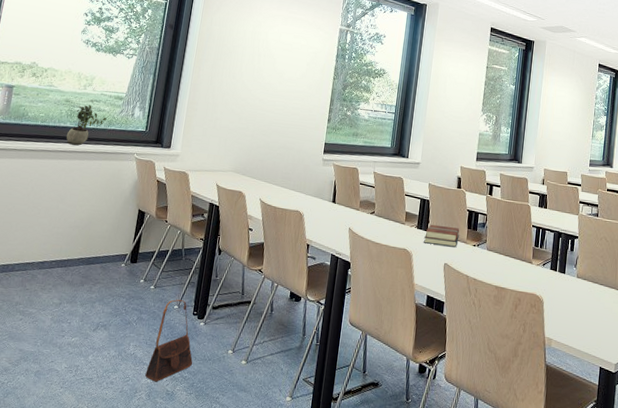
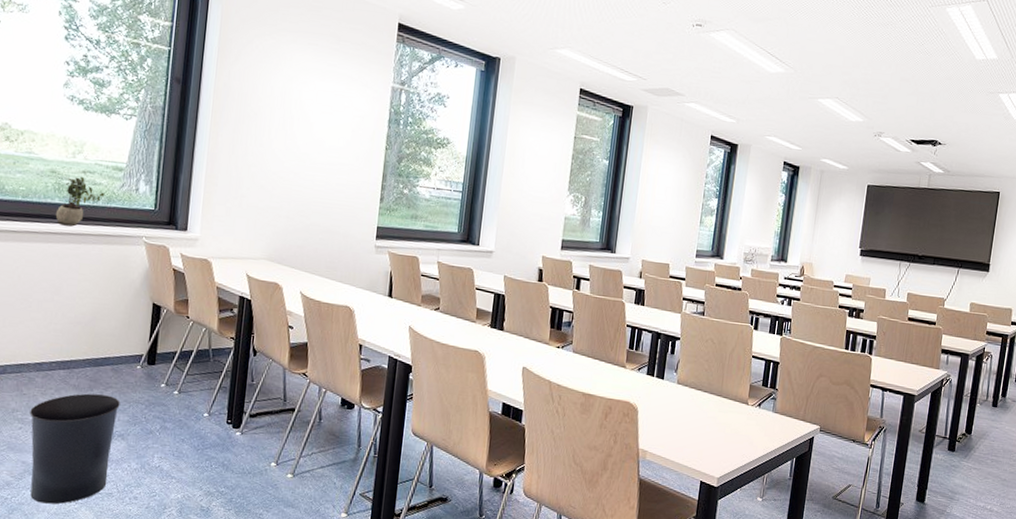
waste bin: none [23,288,106,388] -> present [30,393,120,504]
shoulder bag: present [145,299,193,382] -> none [174,406,230,498]
books: present [424,224,460,248] -> none [499,322,541,349]

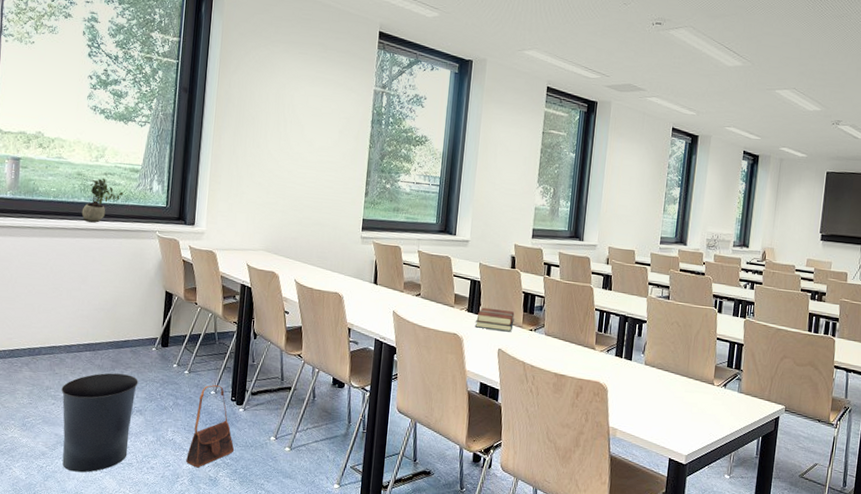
shoulder bag: none [174,406,230,498] -> present [186,385,235,468]
books: none [499,322,541,349] -> present [475,307,515,332]

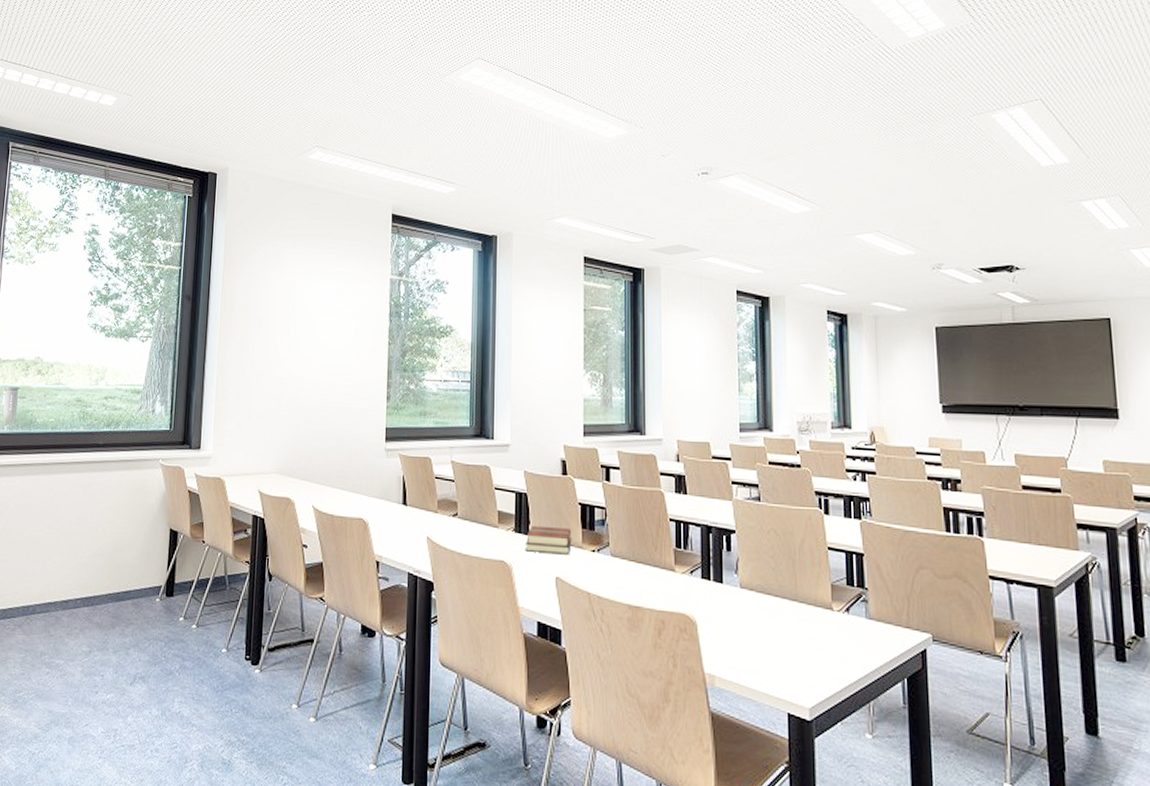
waste bin: present [61,373,138,473] -> none [56,632,141,759]
potted plant: present [81,178,124,224] -> none [80,402,125,455]
shoulder bag: present [186,385,235,468] -> none [195,641,251,749]

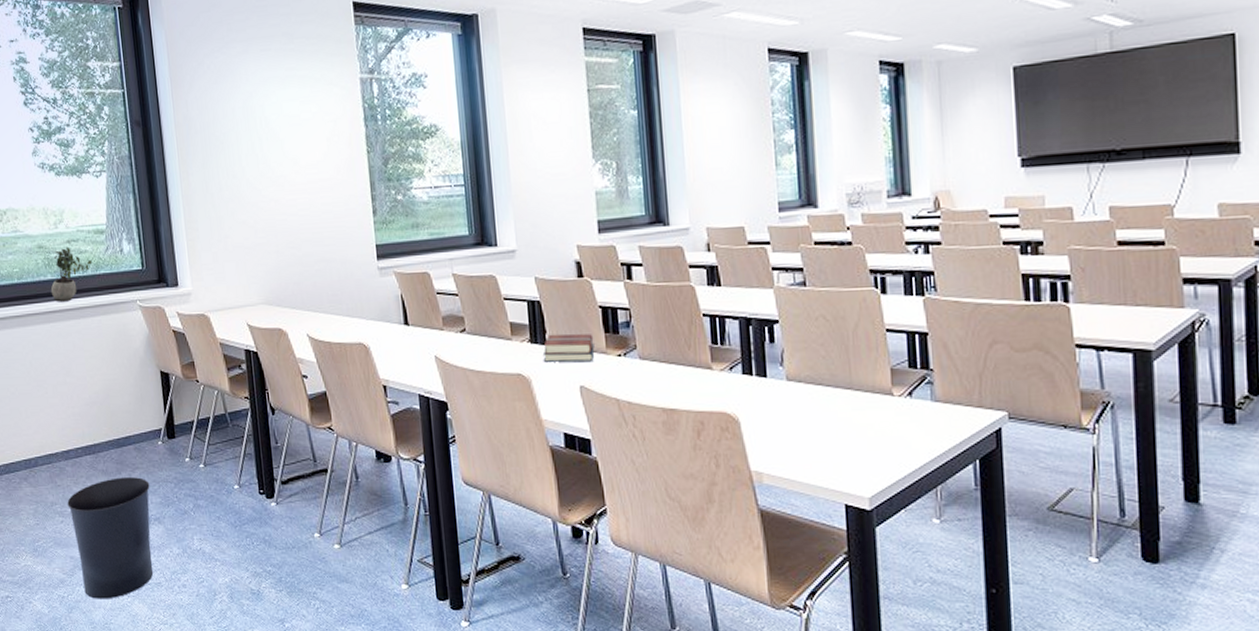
waste bin: none [56,632,141,759] -> present [67,477,154,599]
potted plant: none [80,402,125,455] -> present [50,246,93,303]

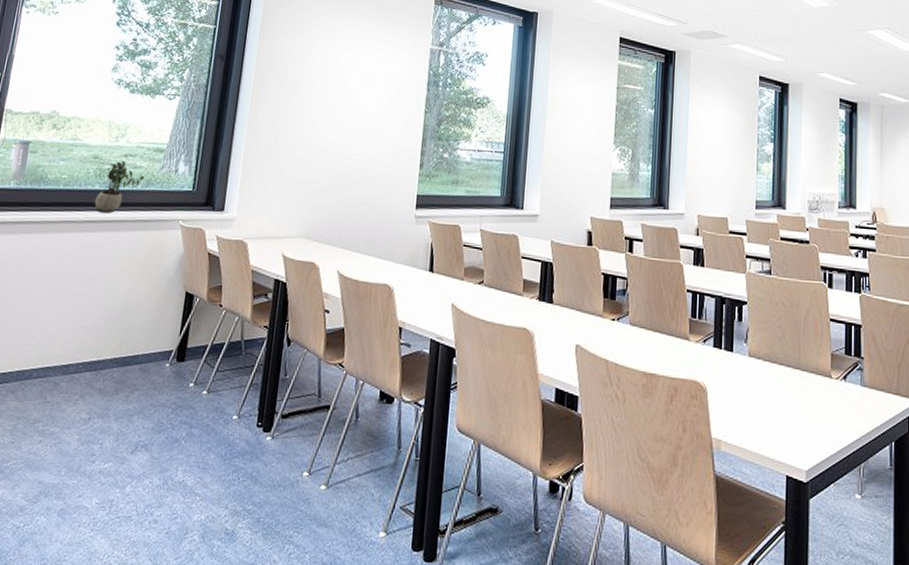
waste bin: present [67,477,154,599] -> none [44,398,146,532]
books: present [544,333,595,362] -> none [548,294,594,323]

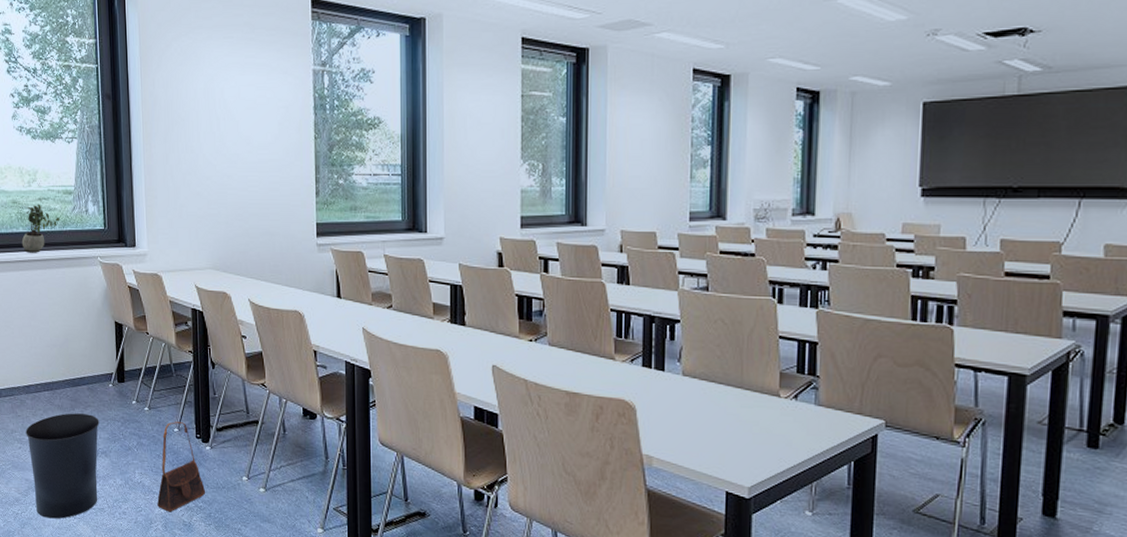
waste bin: none [44,398,146,532] -> present [25,413,99,519]
shoulder bag: none [198,407,258,519] -> present [157,422,206,512]

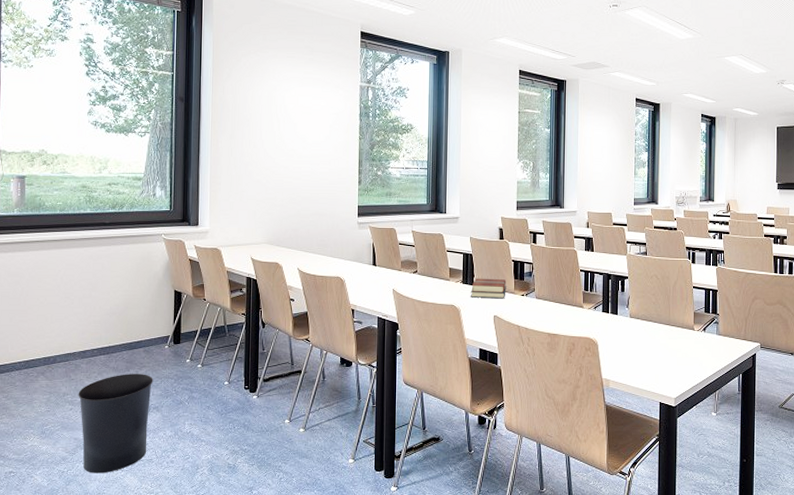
potted plant: present [21,204,60,254] -> none [88,188,128,233]
shoulder bag: present [157,422,206,512] -> none [205,376,251,457]
books: none [462,316,508,345] -> present [471,278,507,299]

